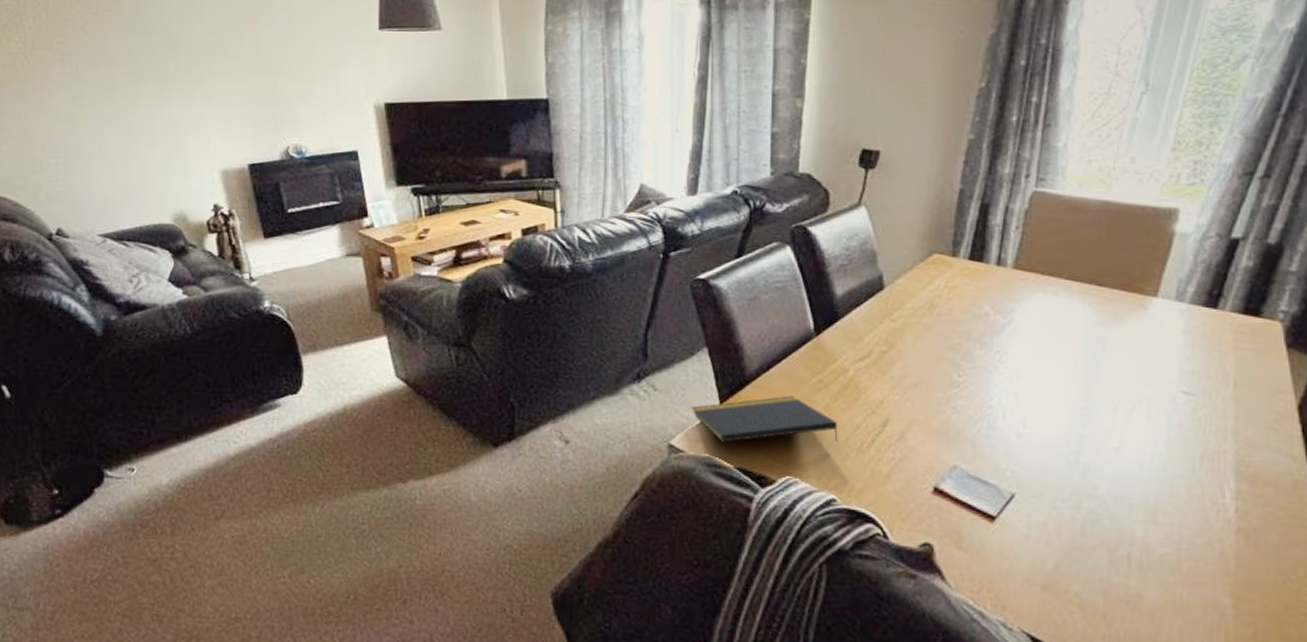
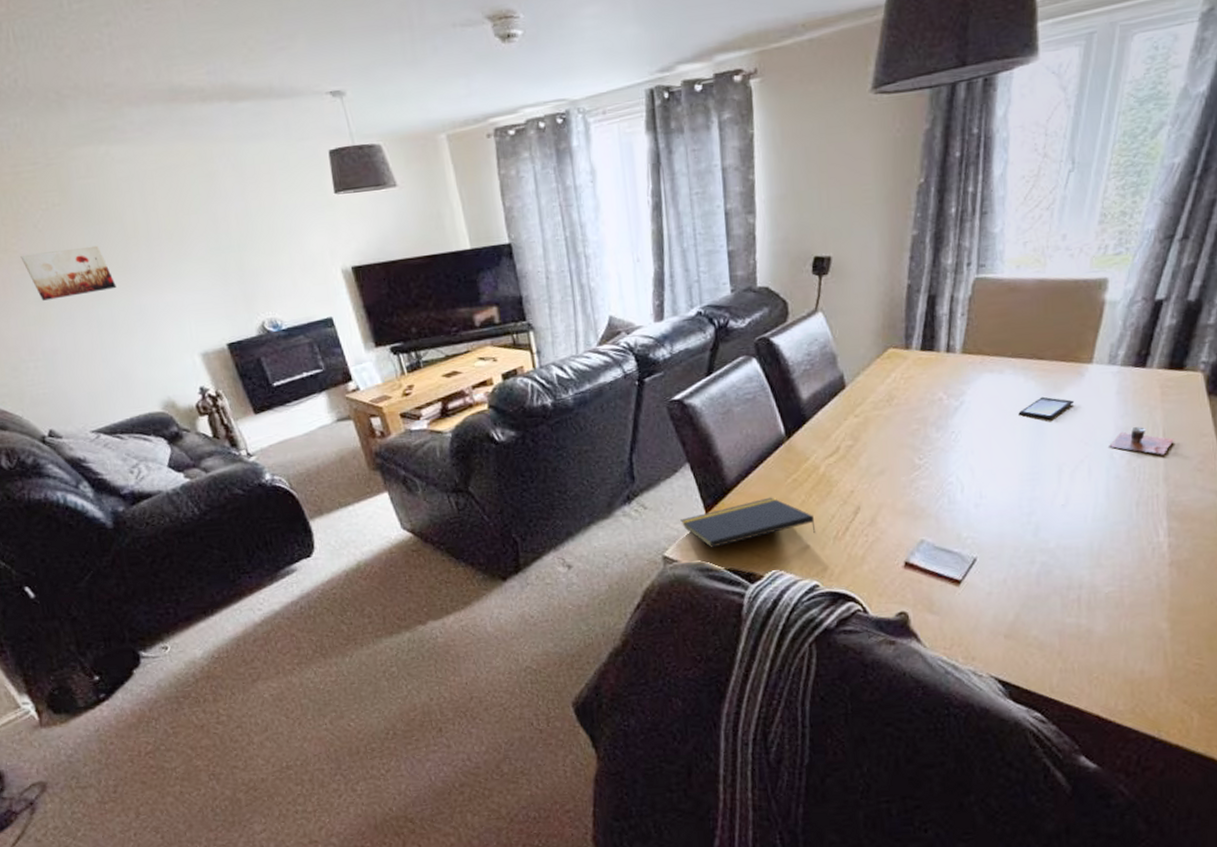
wall art: none [63,53,150,100] -> present [20,245,117,301]
smartphone: none [1072,326,1135,352] -> present [1018,396,1075,420]
cup: none [1172,372,1246,407] -> present [1109,427,1174,455]

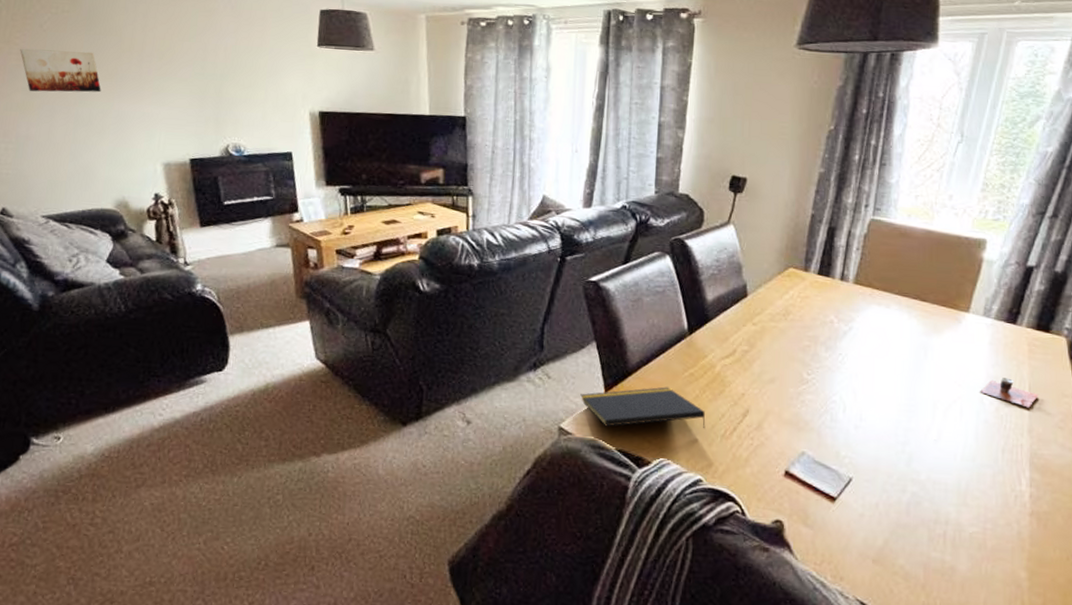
smartphone: present [1018,396,1075,420] -> none [900,335,951,358]

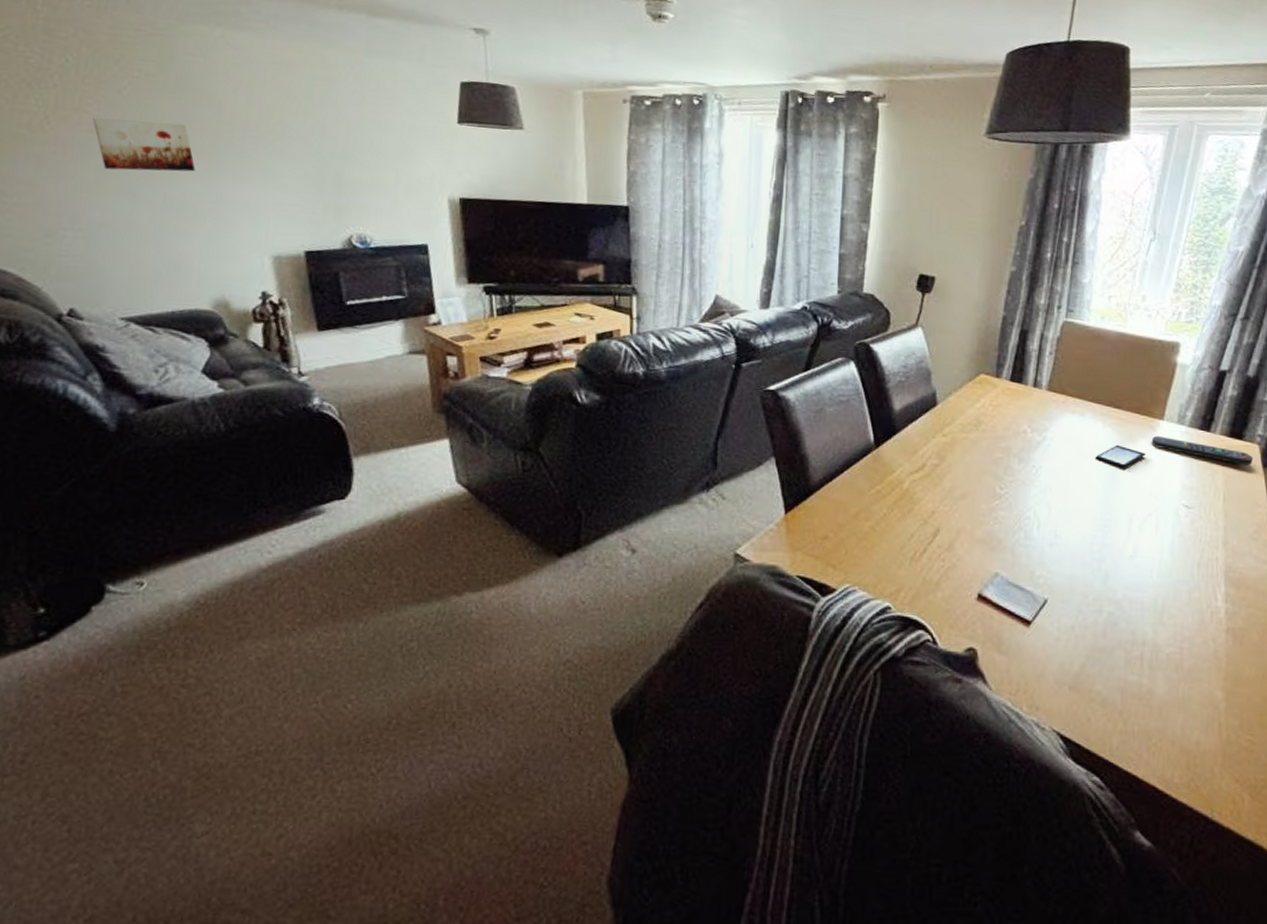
notepad: present [580,387,706,429] -> none [758,505,894,552]
smartphone: none [900,335,951,358] -> present [1095,444,1146,468]
remote control: none [956,327,1060,357] -> present [1151,435,1254,466]
cup: present [980,378,1038,408] -> none [1175,488,1233,519]

